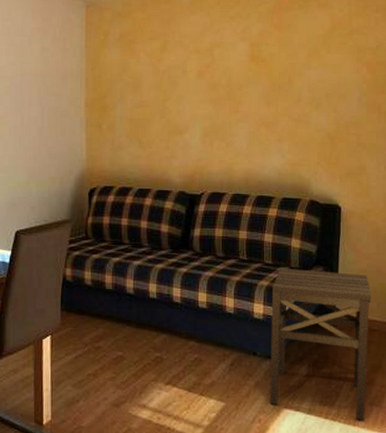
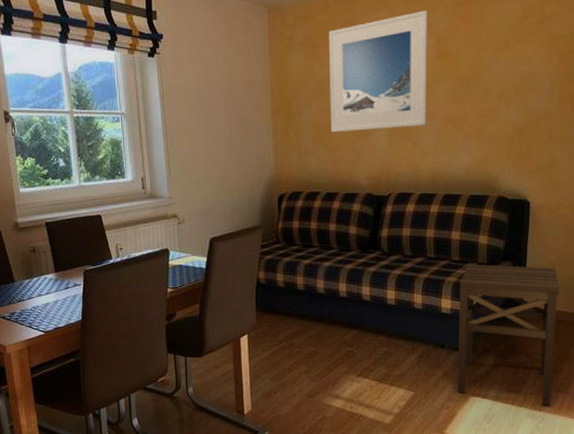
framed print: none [144,15,242,129] -> present [329,10,428,133]

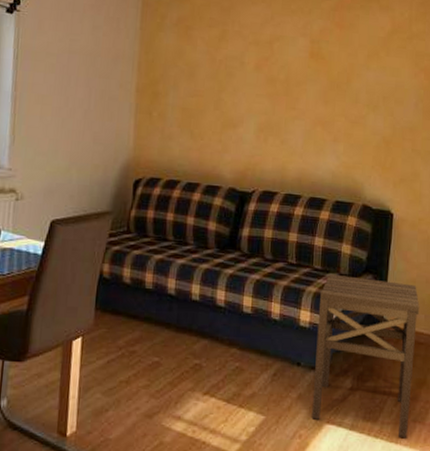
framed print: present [329,10,428,133] -> none [197,10,304,124]

